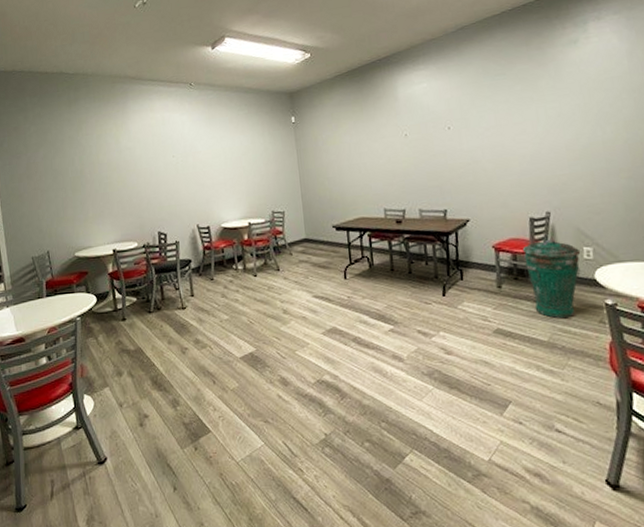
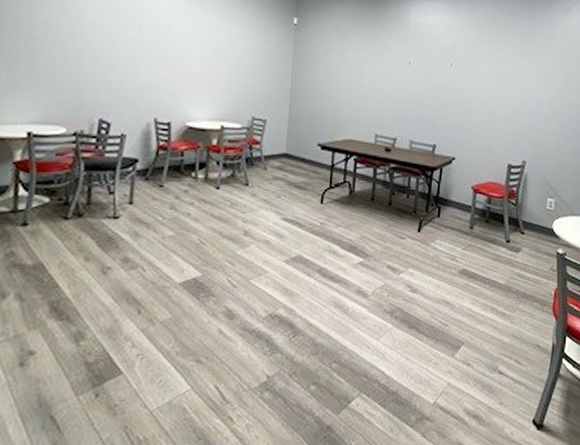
trash can: present [522,239,581,319] -> none [496,186,545,264]

